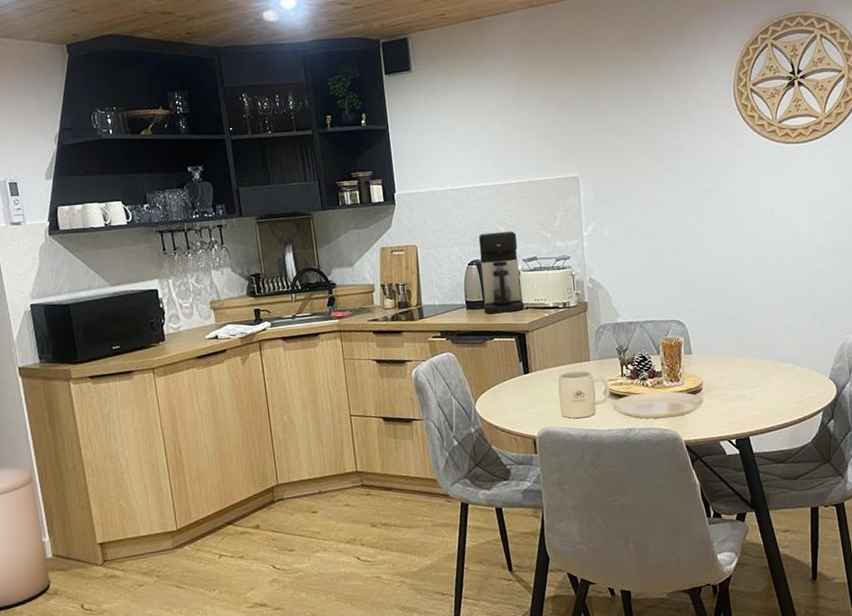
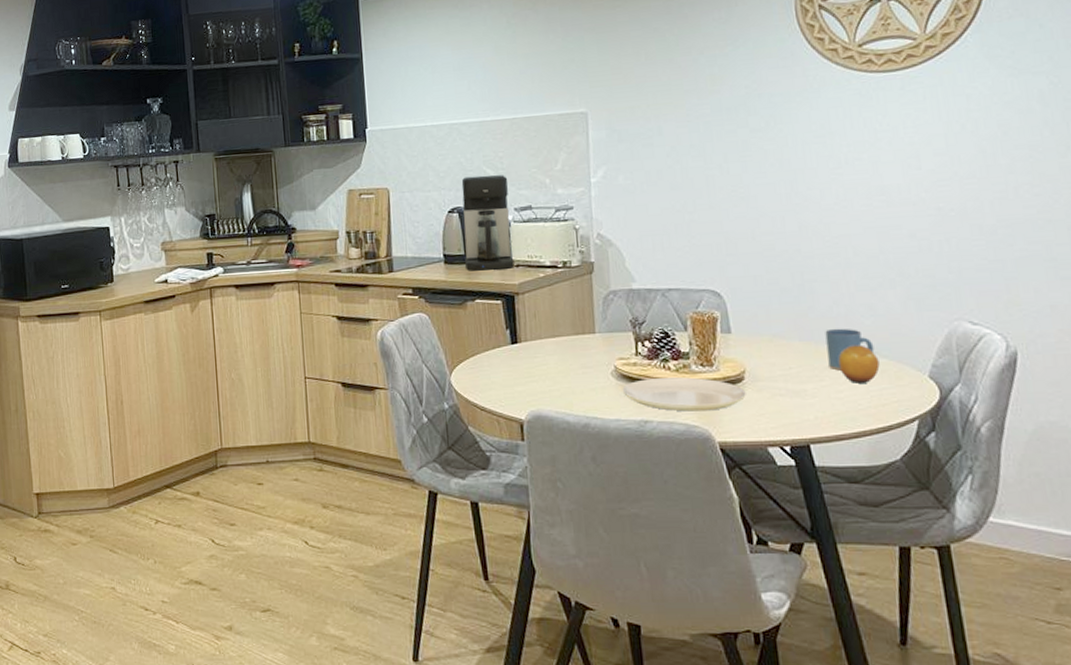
mug: present [558,370,610,419] -> none [553,344,620,403]
mug: none [758,345,793,378] -> present [825,328,875,371]
fruit: none [768,357,797,387] -> present [838,345,880,383]

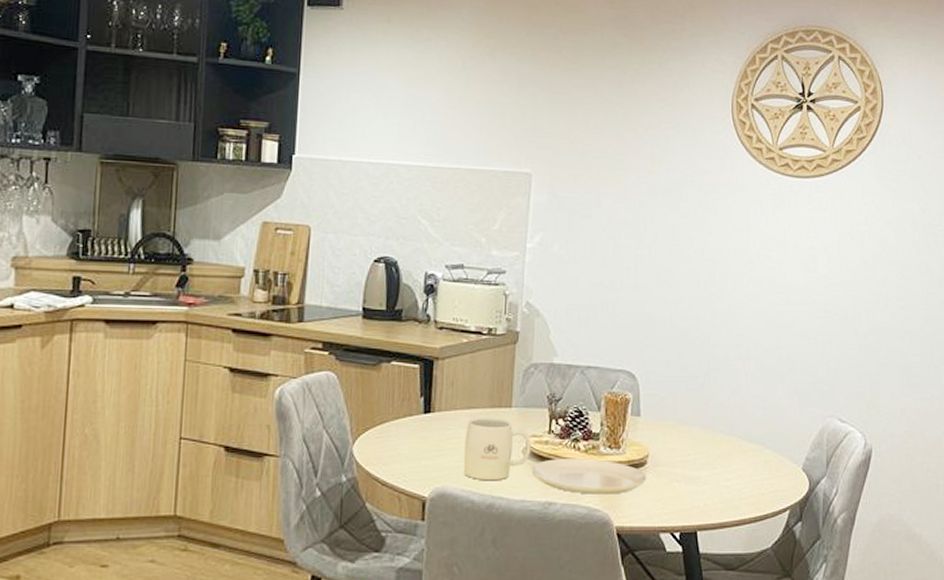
coffee maker: present [461,175,514,271] -> none [385,224,443,332]
mug: none [553,344,620,403] -> present [463,418,531,481]
mug: present [825,328,875,371] -> none [722,418,761,459]
fruit: present [838,345,880,383] -> none [730,435,764,472]

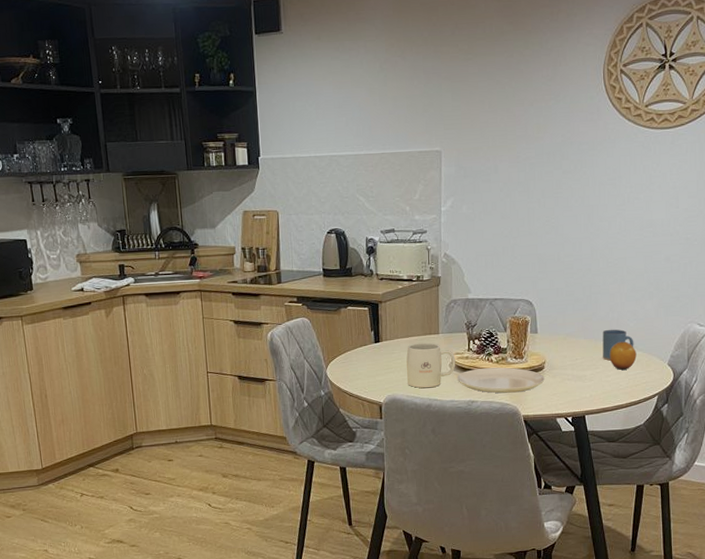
mug: none [722,418,761,459] -> present [602,329,634,361]
fruit: none [730,435,764,472] -> present [609,341,637,370]

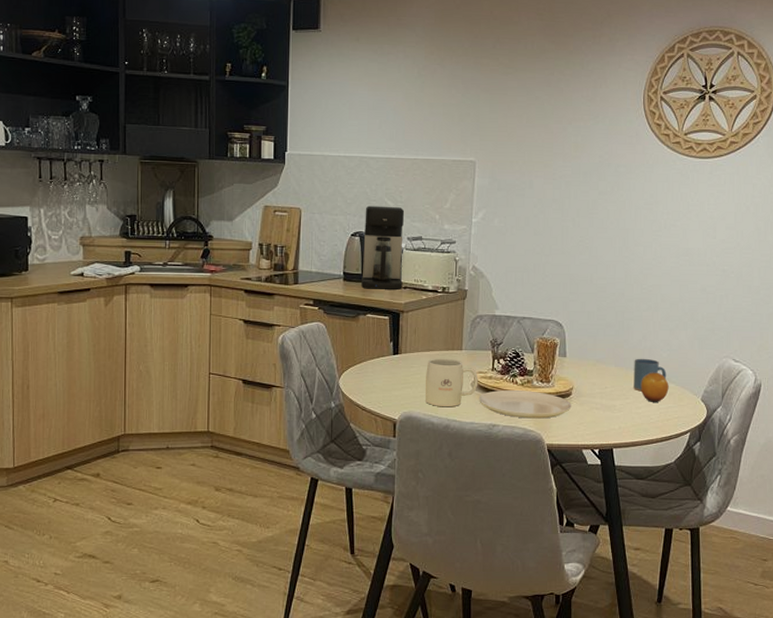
coffee maker: none [338,202,379,283] -> present [361,205,405,291]

